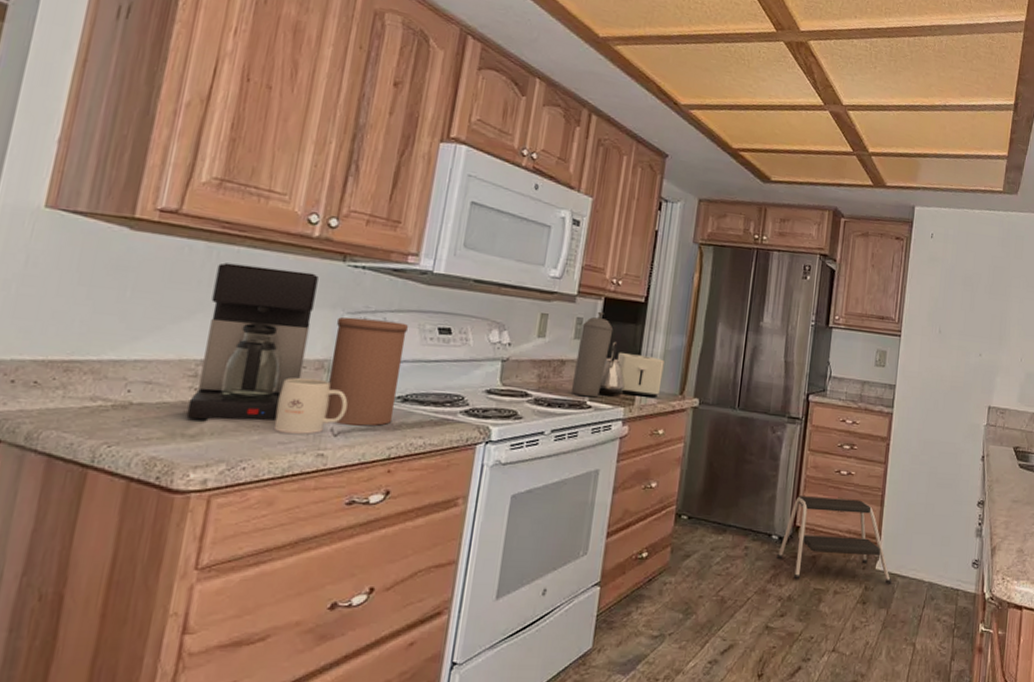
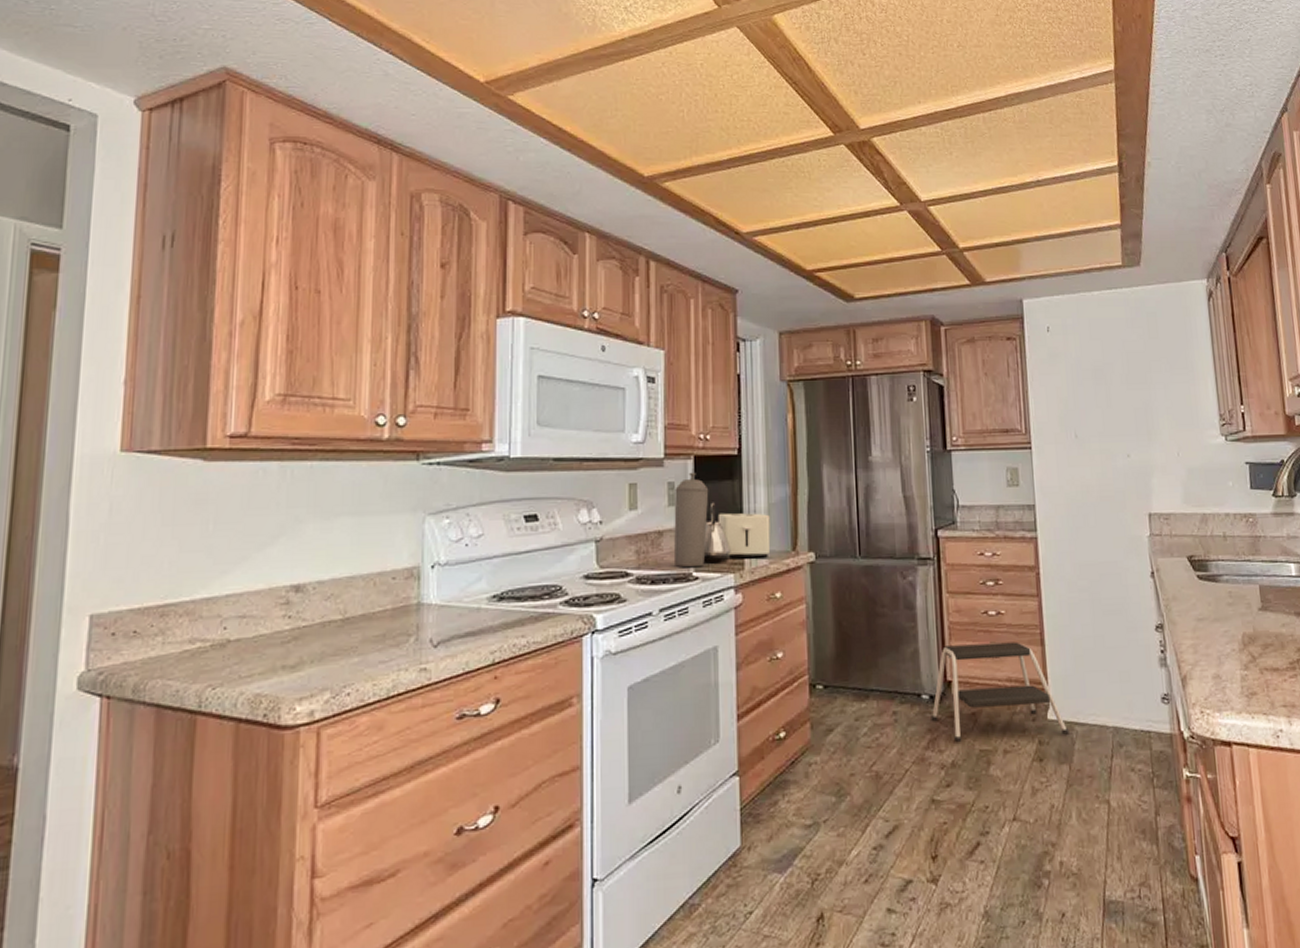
coffee maker: present [186,262,319,422] -> none [284,477,394,649]
mug: present [273,377,348,435] -> none [372,588,443,652]
canister: present [325,316,408,427] -> none [419,516,492,634]

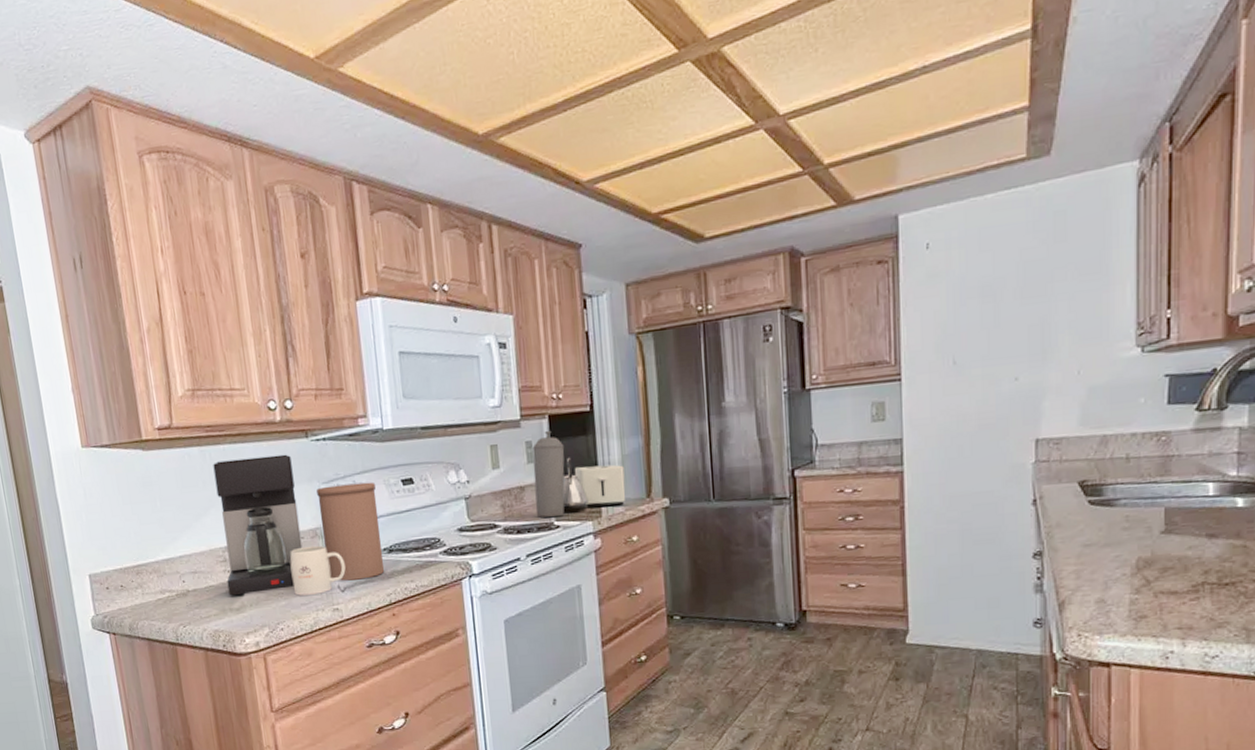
coffee maker: none [284,477,394,649] -> present [213,454,303,596]
mug: none [372,588,443,652] -> present [289,545,346,596]
canister: none [419,516,492,634] -> present [316,482,384,581]
step stool: present [931,641,1069,743] -> none [785,573,929,665]

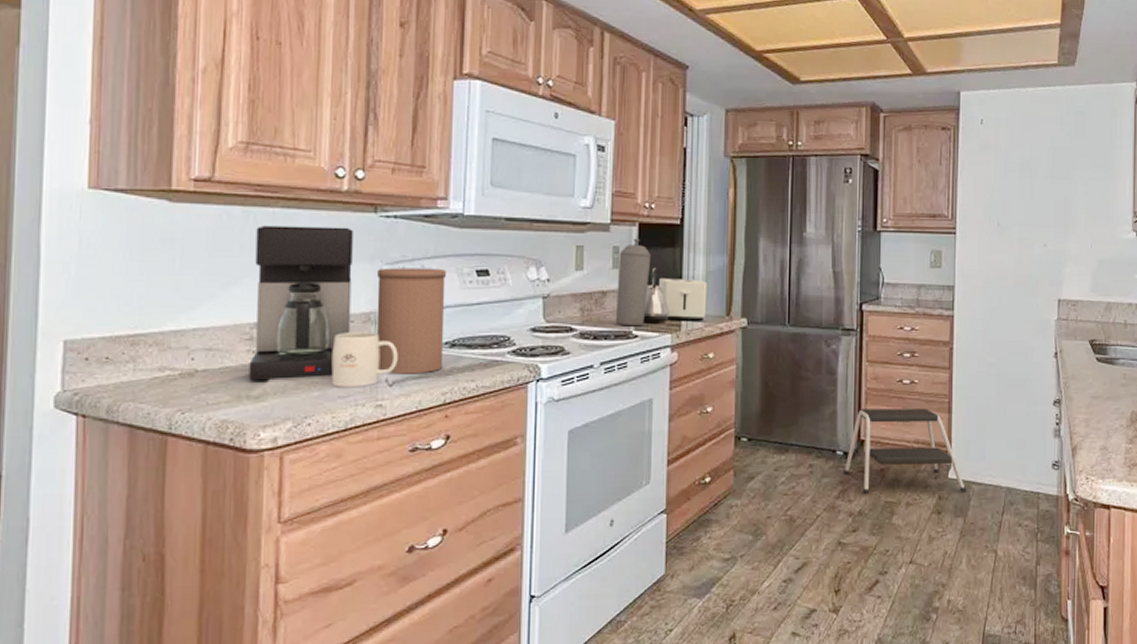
step stool: none [785,573,929,665] -> present [843,408,967,495]

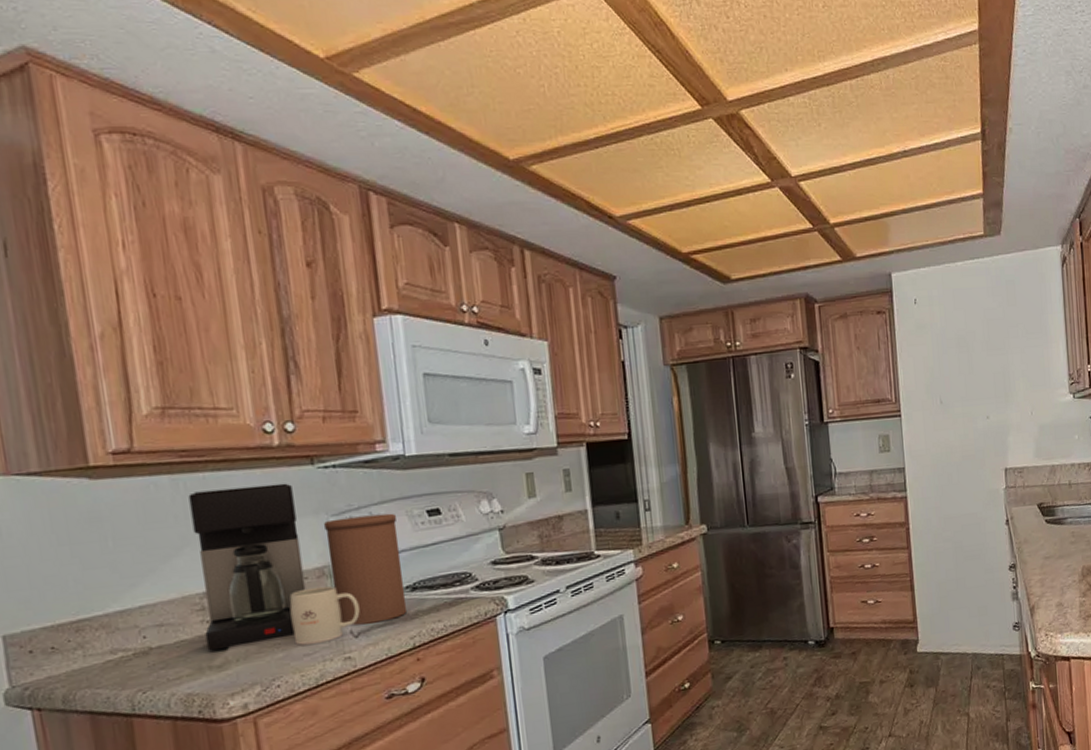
canister: present [615,238,652,327] -> none [570,458,605,547]
kettle: present [643,267,669,324] -> none [602,485,629,543]
toaster: present [658,277,707,321] -> none [613,492,666,536]
step stool: present [843,408,967,495] -> none [816,589,936,679]

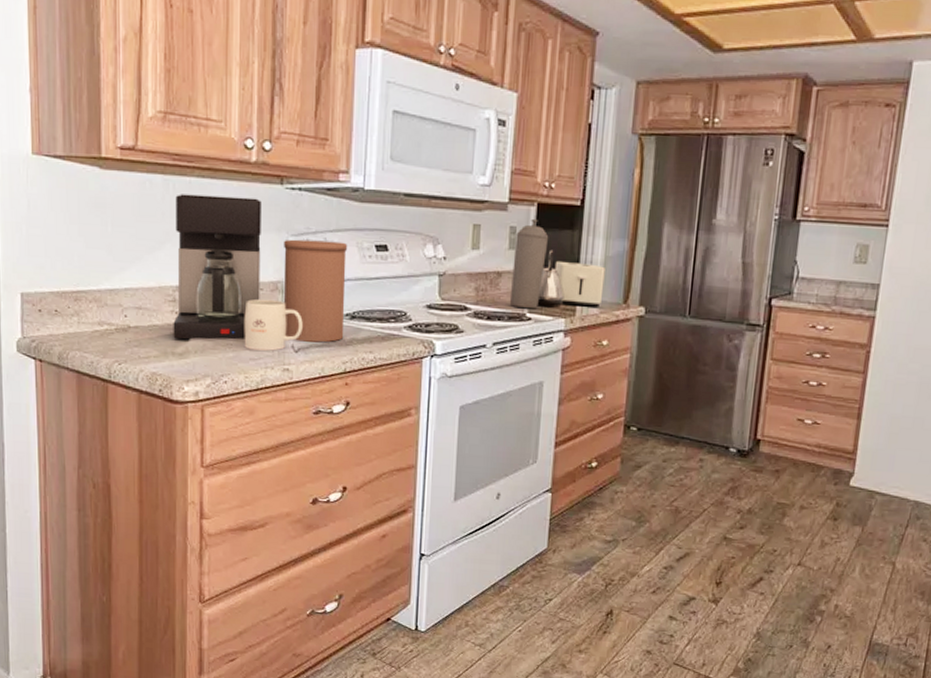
canister: none [570,458,605,547] -> present [509,218,549,309]
kettle: none [602,485,629,543] -> present [537,249,565,308]
toaster: none [613,492,666,536] -> present [554,260,605,307]

